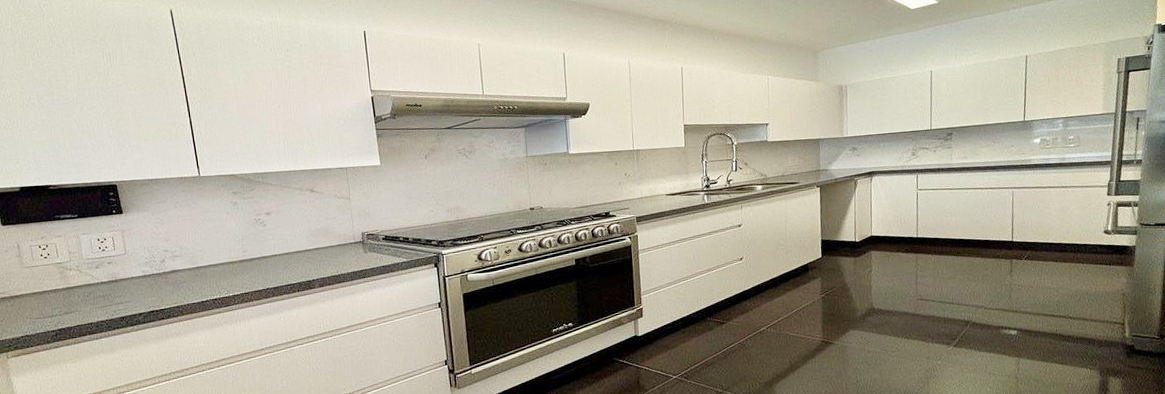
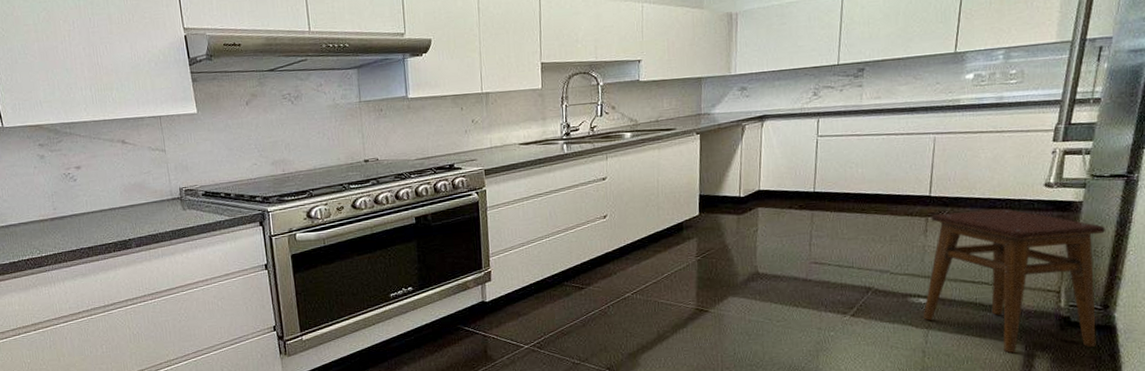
stool: none [1014,252,1158,378] -> present [923,209,1106,353]

